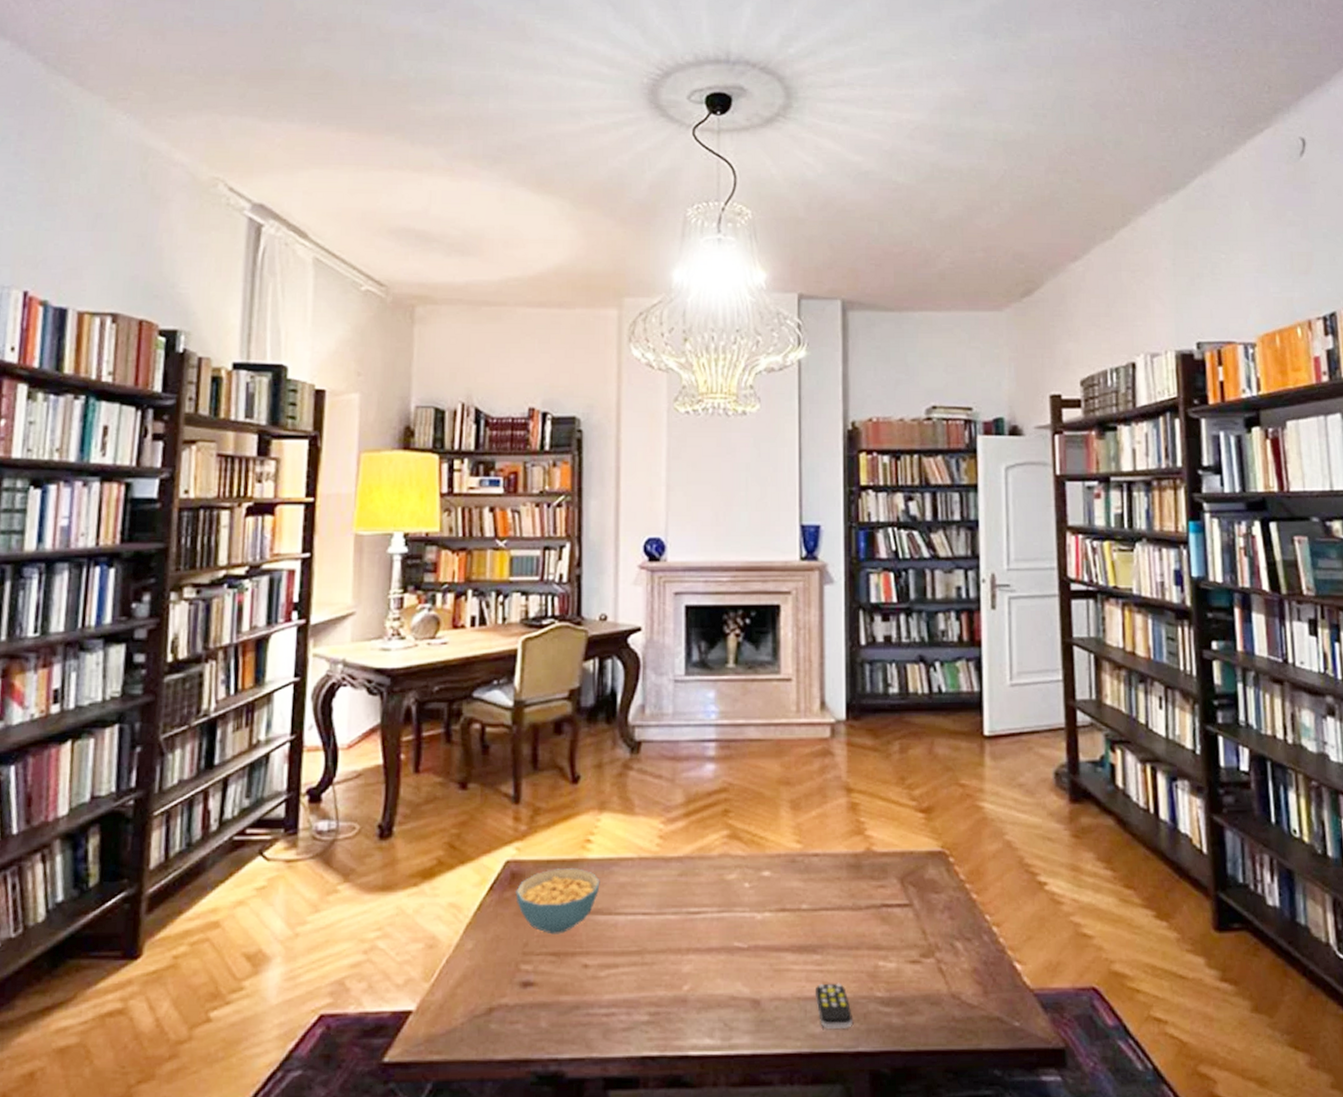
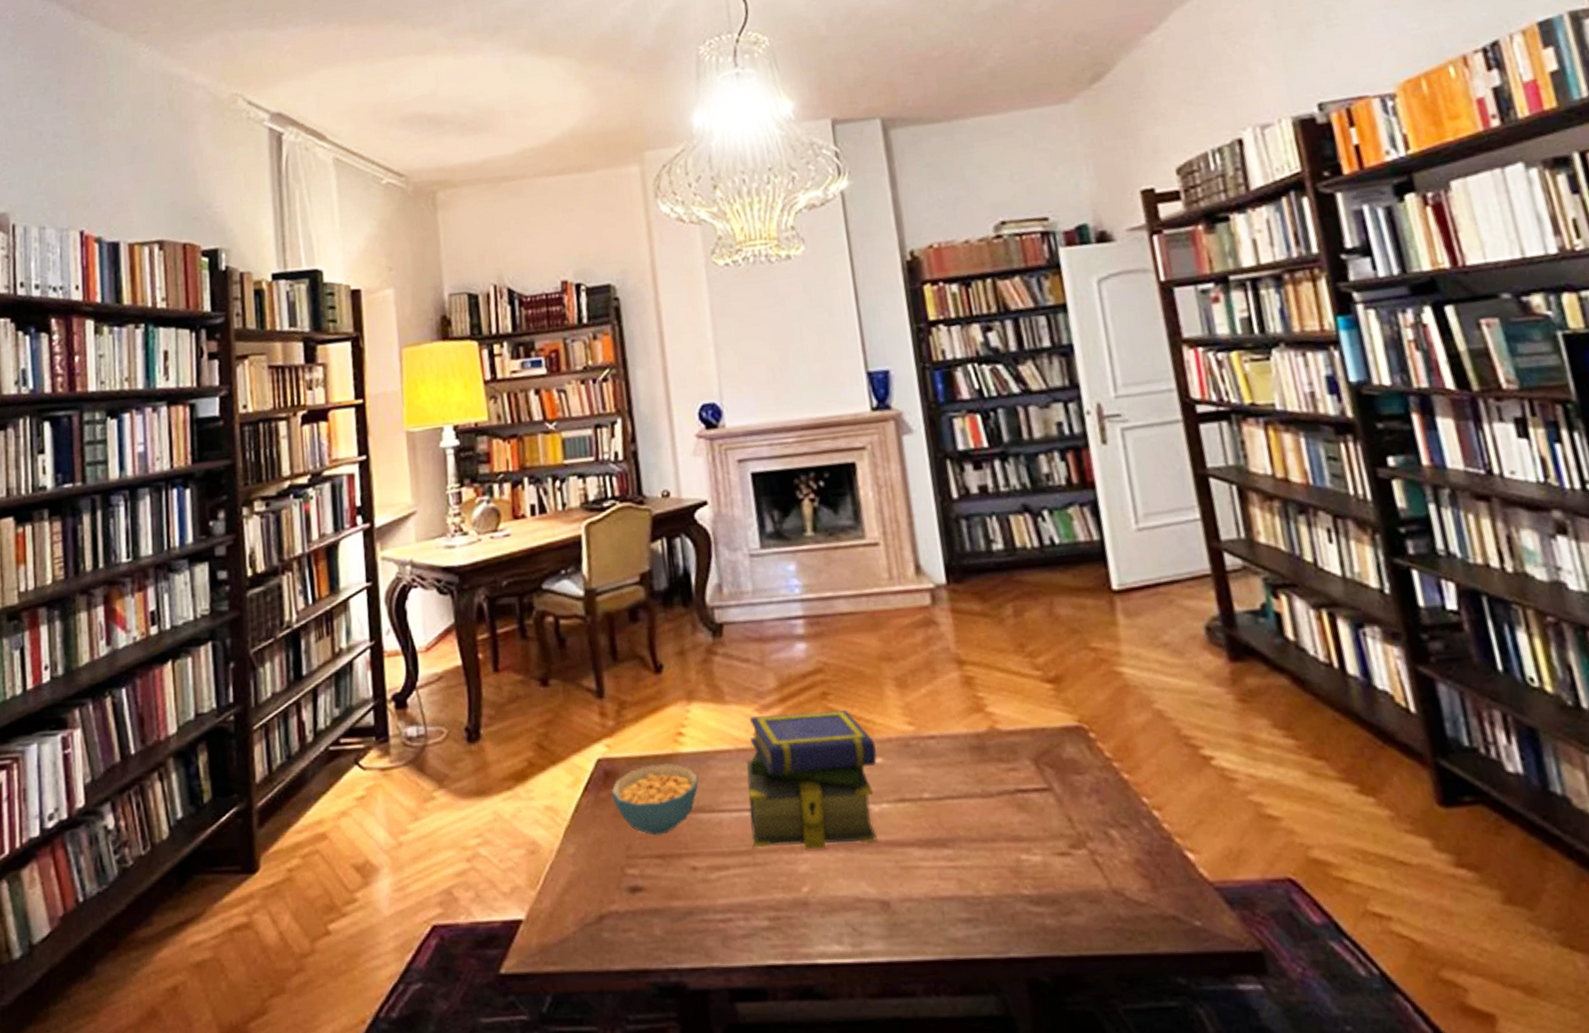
stack of books: none [642,827,766,952] -> present [746,710,877,850]
remote control: present [814,983,852,1029] -> none [950,880,999,932]

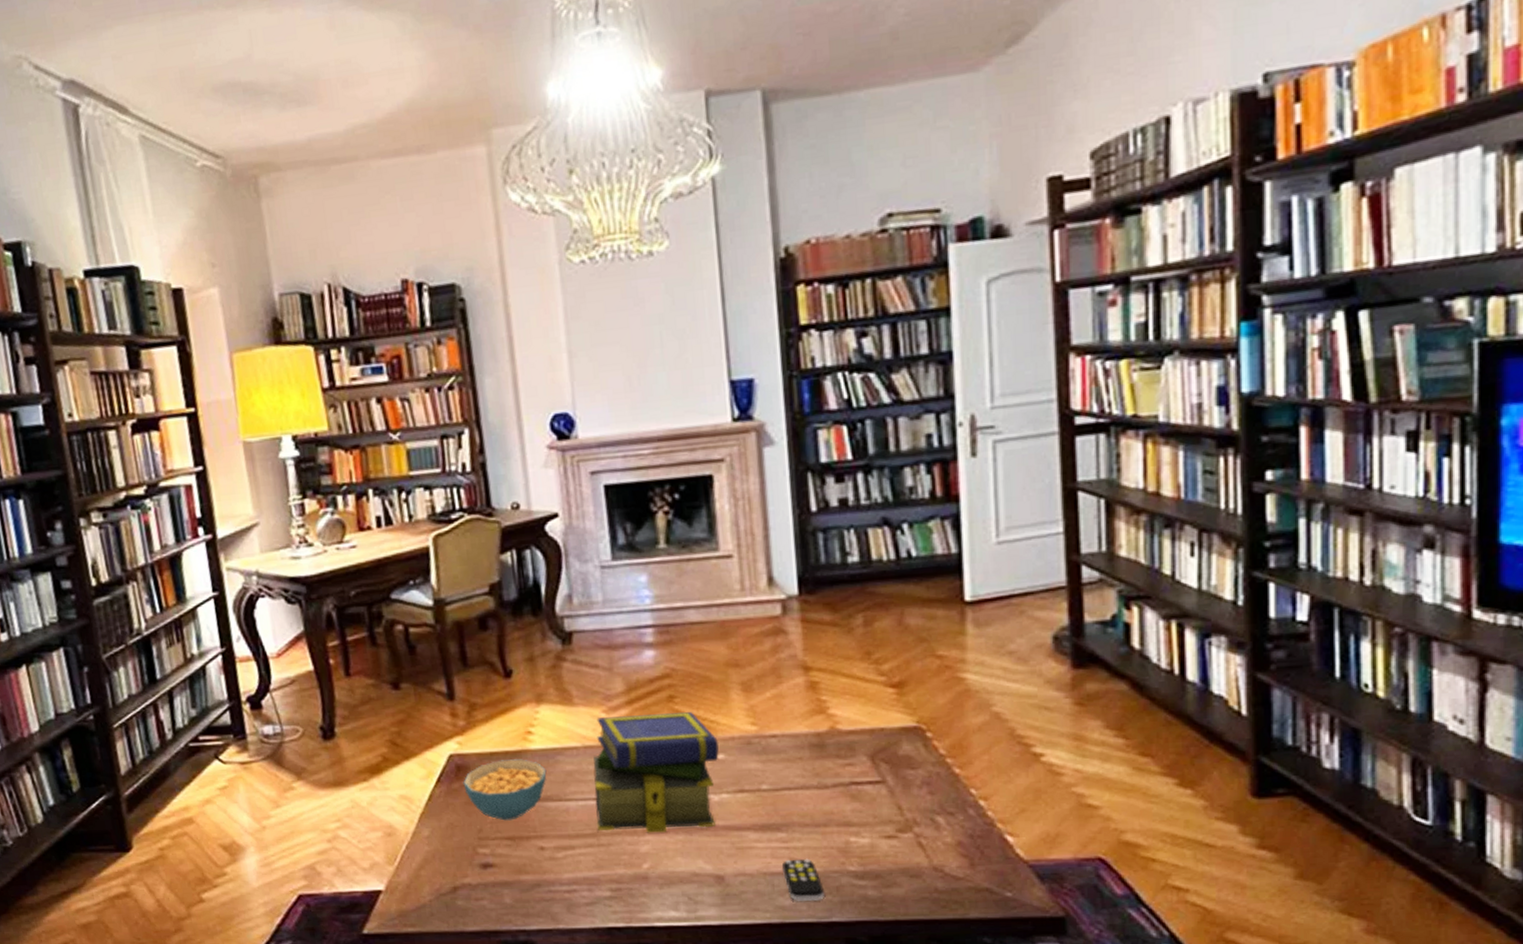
remote control: none [950,880,999,932] -> present [781,858,824,901]

